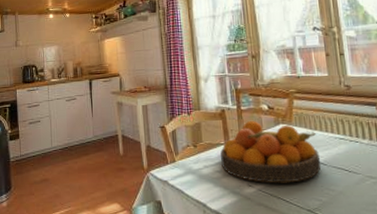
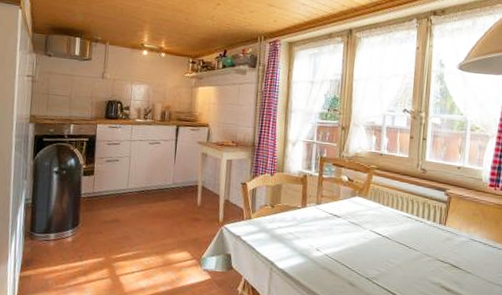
fruit bowl: present [220,121,322,183] -> none [295,189,388,252]

